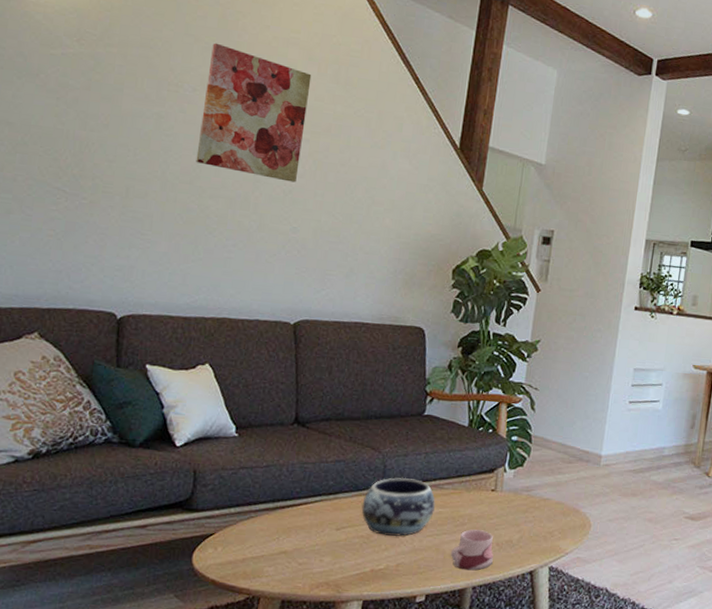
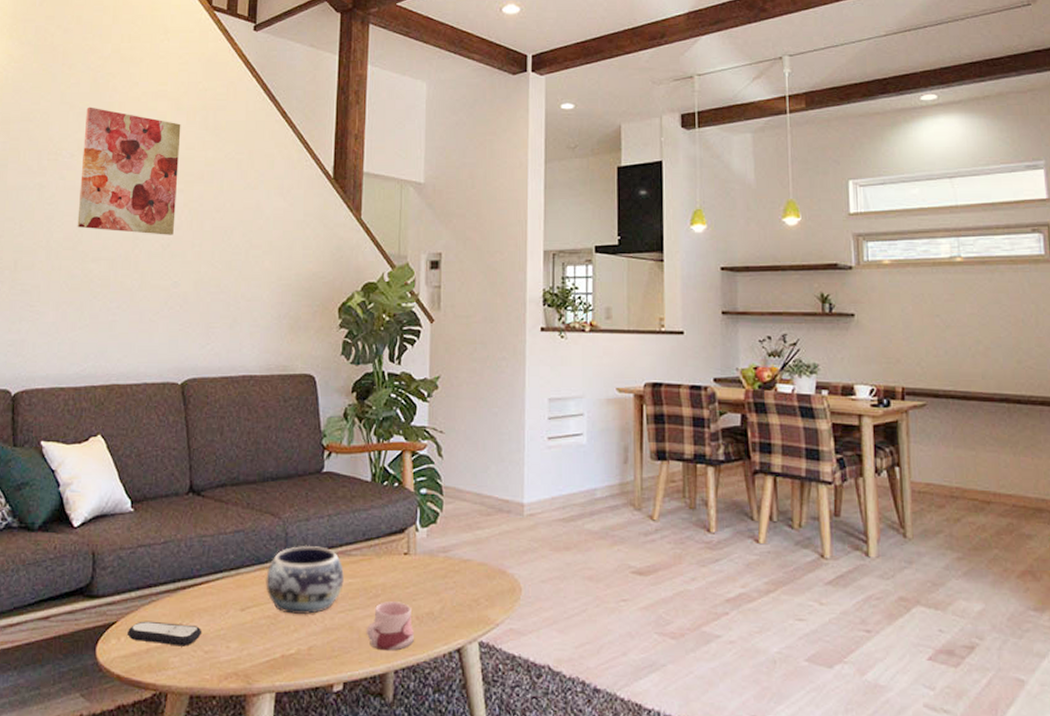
remote control: none [224,534,298,558] -> present [128,621,202,647]

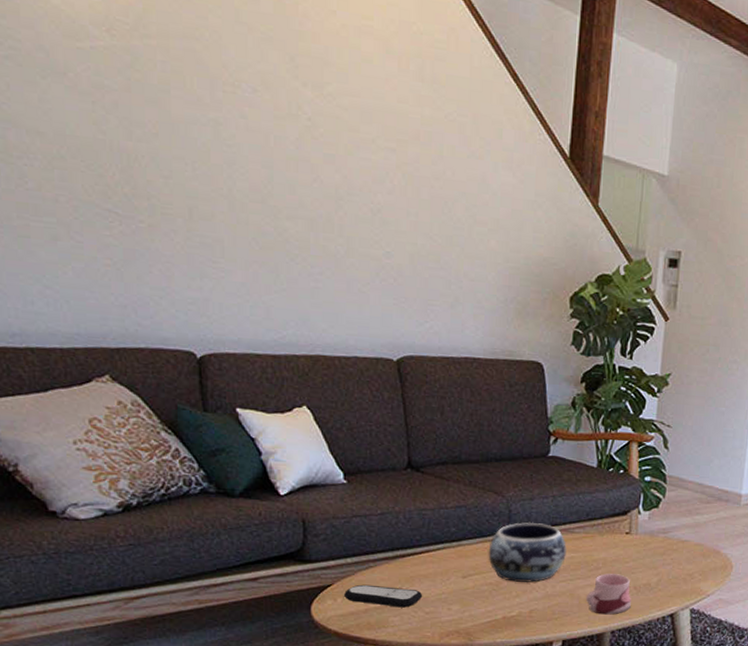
wall art: present [77,107,181,235] -> none [266,32,391,200]

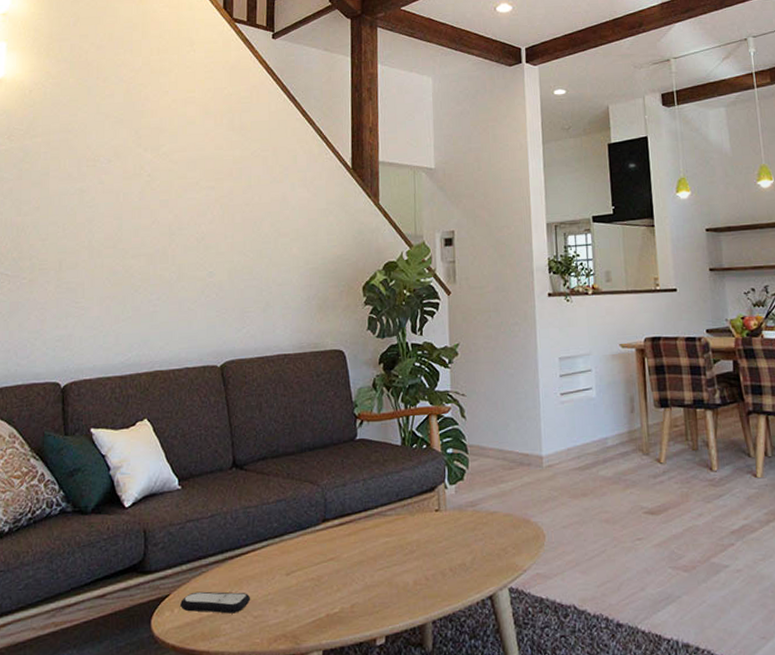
decorative bowl: present [488,522,568,583] -> none [308,508,382,575]
mug: present [585,573,631,615] -> none [404,556,449,603]

